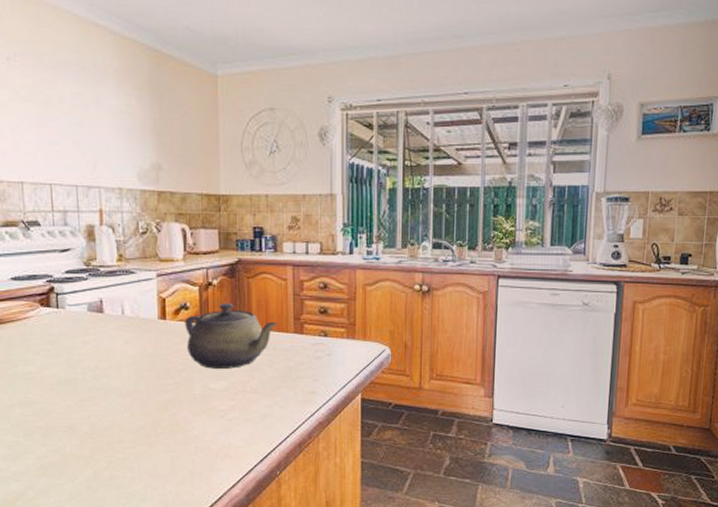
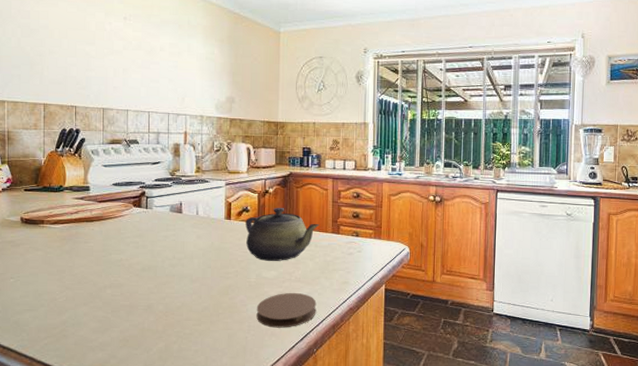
coaster: none [204,405,278,448] -> present [256,292,317,328]

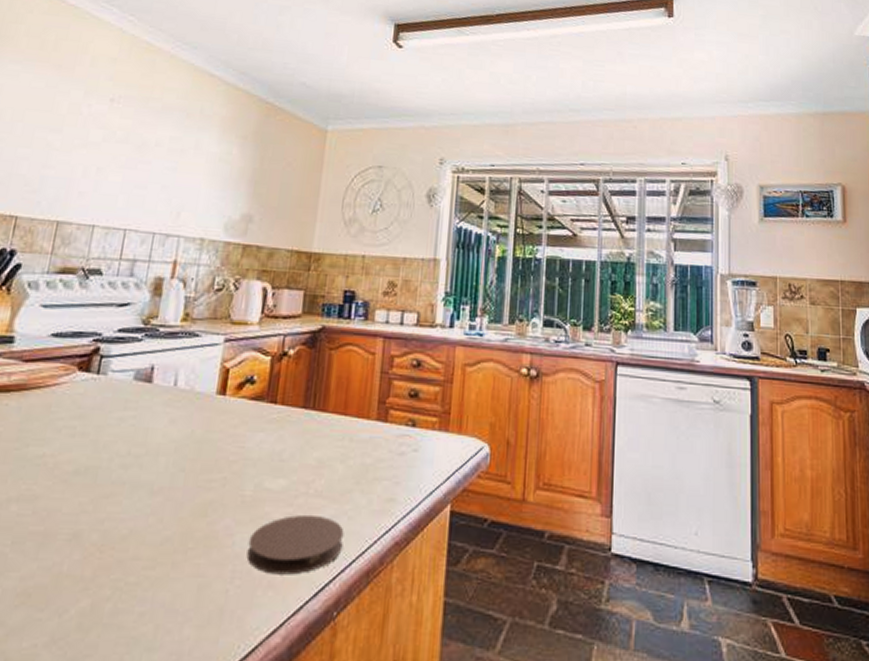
teapot: present [246,208,320,261] -> none [244,379,359,463]

